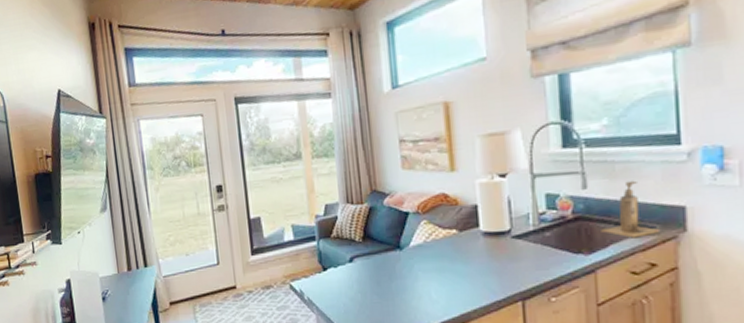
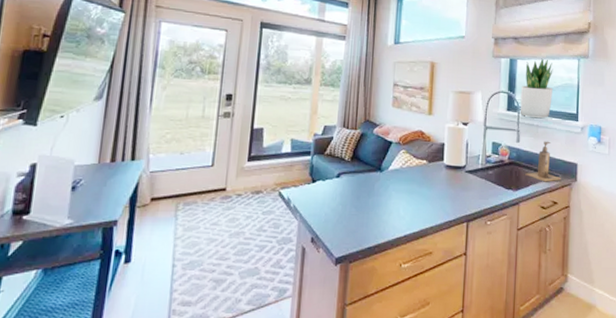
planter: none [580,63,634,152] -> present [520,58,553,119]

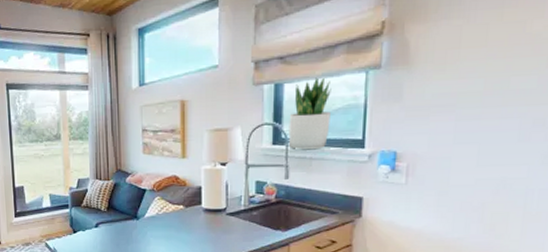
soap dispenser: present [525,141,562,182] -> none [296,174,342,220]

